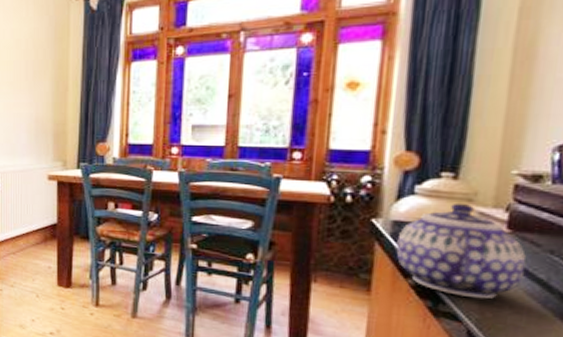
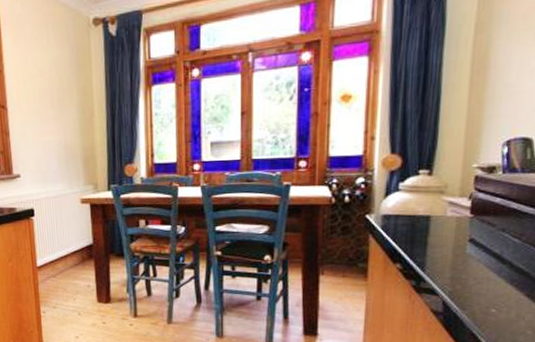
teapot: present [396,202,527,300] -> none [386,195,485,275]

